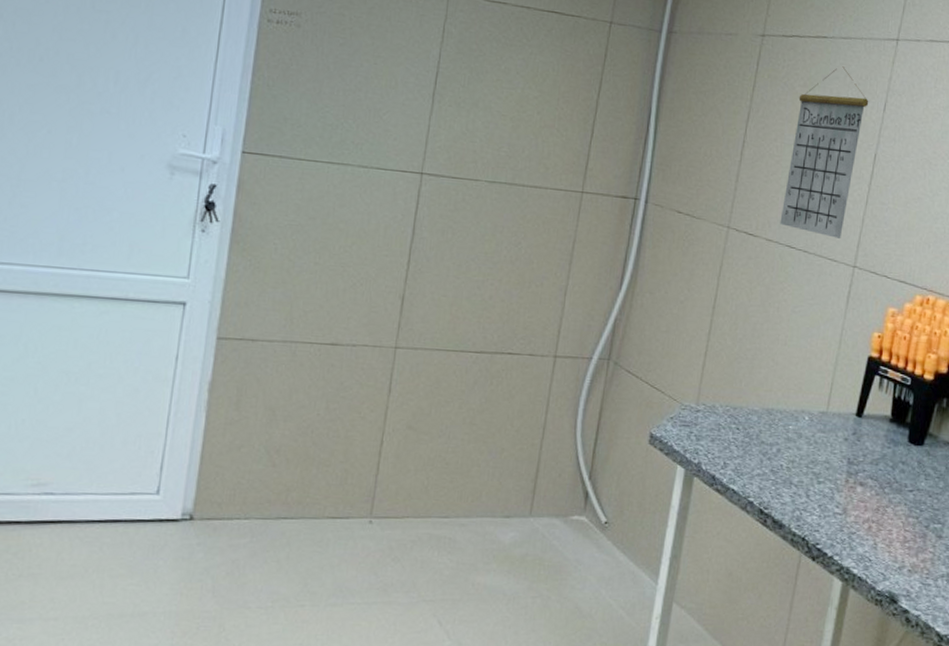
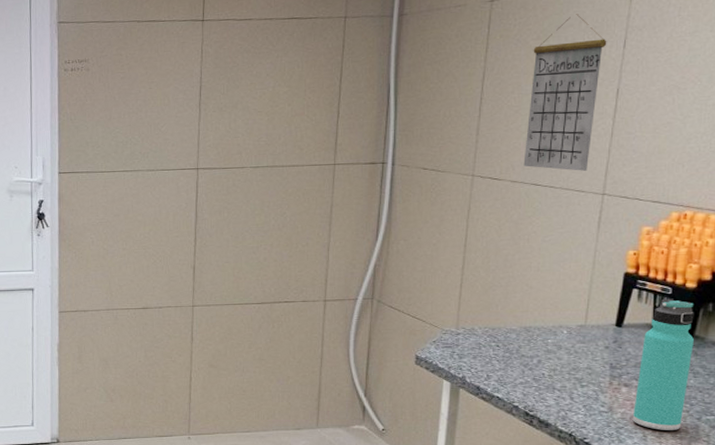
thermos bottle: none [865,389,930,539] -> present [632,298,694,430]

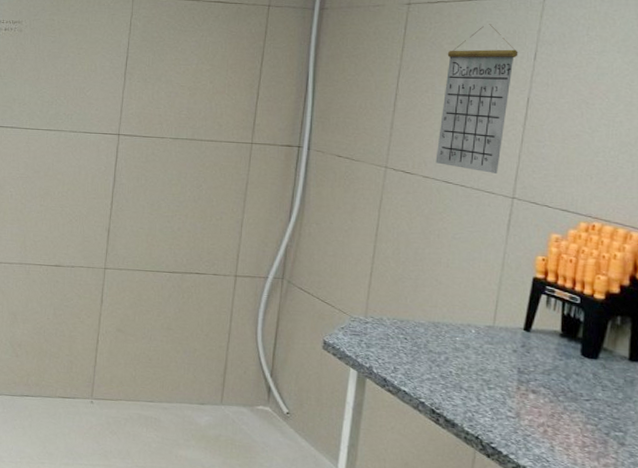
thermos bottle: present [632,298,694,430] -> none [540,307,602,444]

